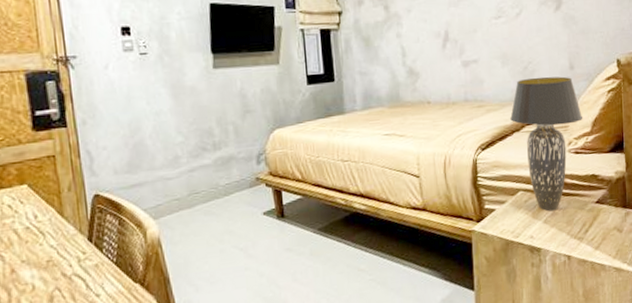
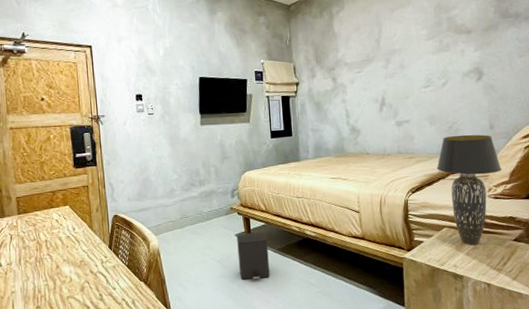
pedal bin: none [265,208,309,272] -> present [237,232,270,281]

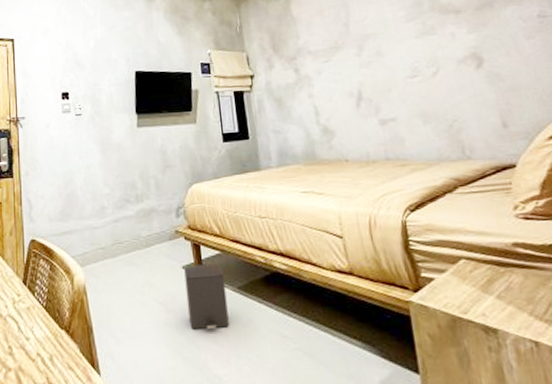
table lamp: present [437,134,502,246] -> none [439,135,528,285]

